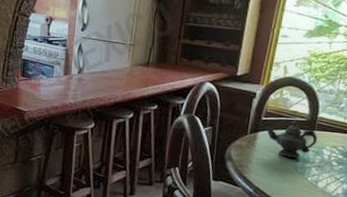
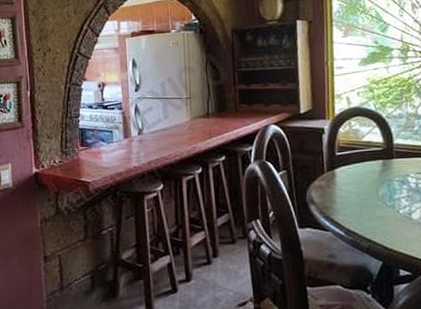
teapot: present [266,119,317,158] -> none [342,149,399,191]

